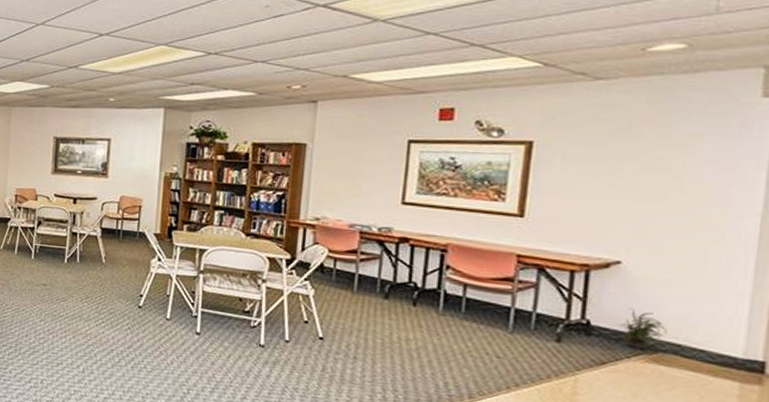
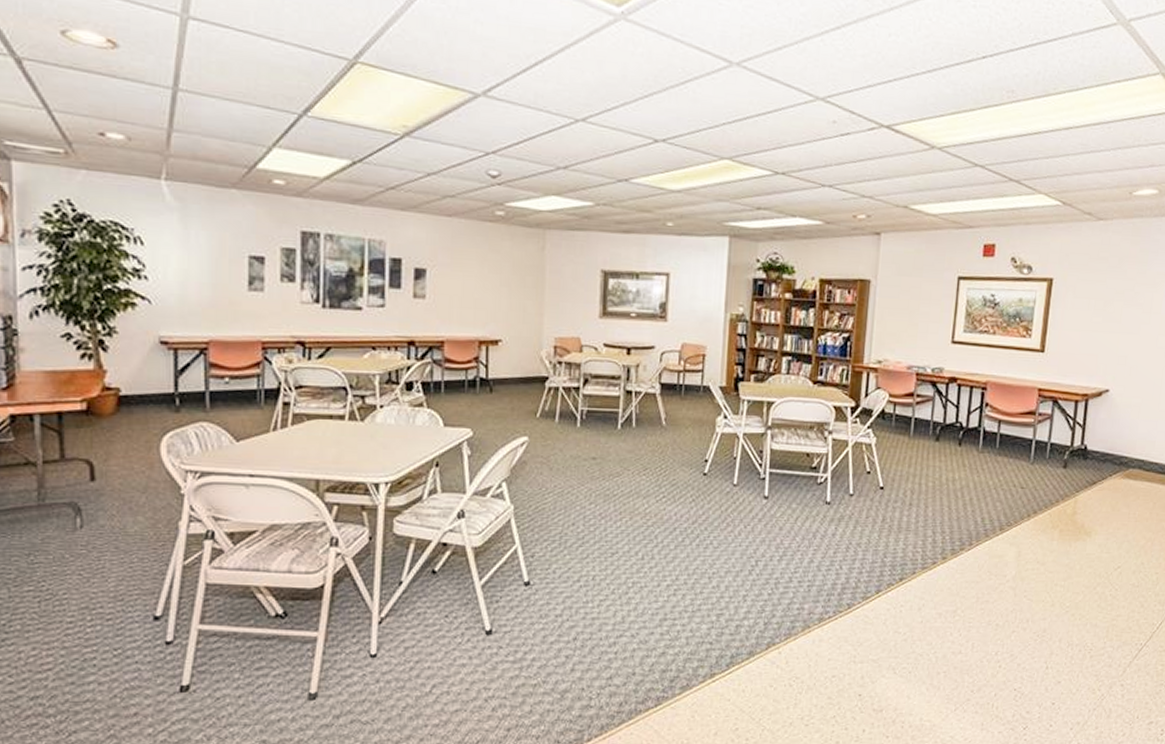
potted plant: present [618,308,667,349] -> none [1105,431,1136,467]

